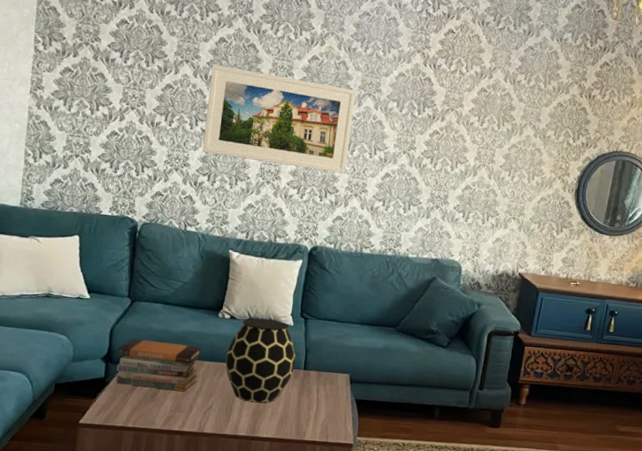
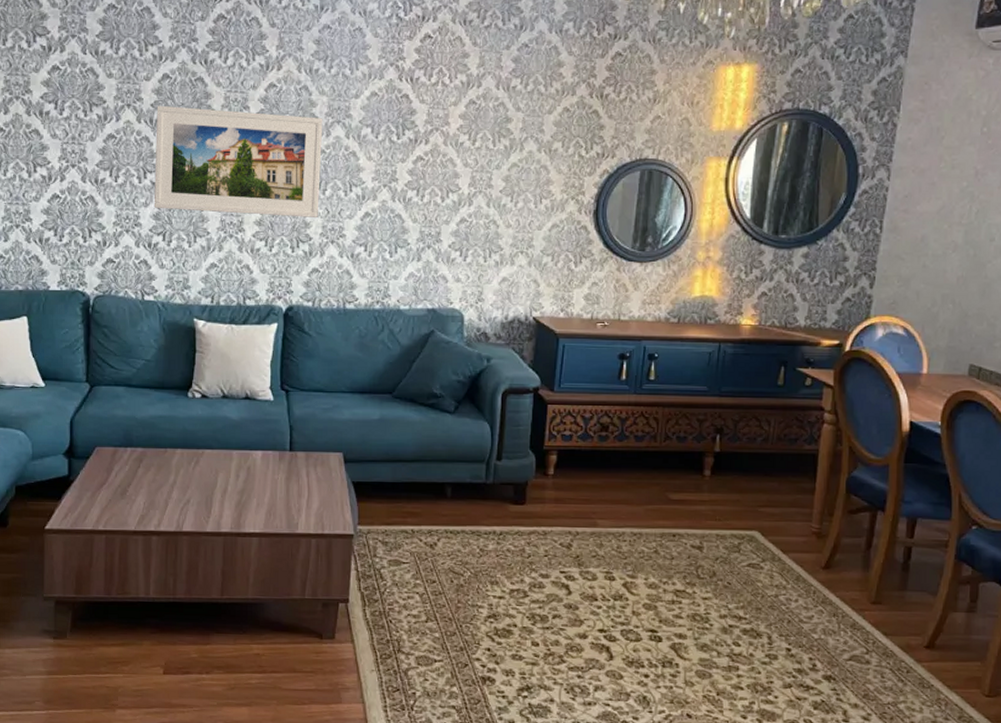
book stack: present [117,339,202,392] -> none [80,429,172,486]
vase: present [225,318,296,403] -> none [201,395,280,493]

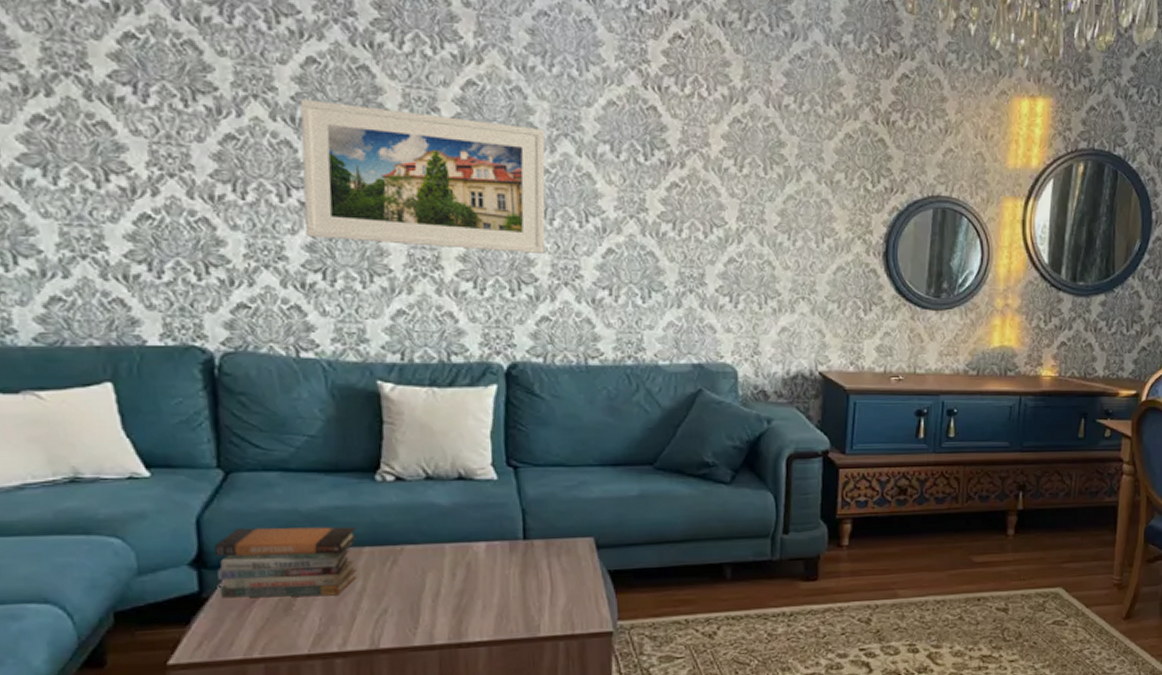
book stack: none [80,429,172,486] -> present [213,526,357,598]

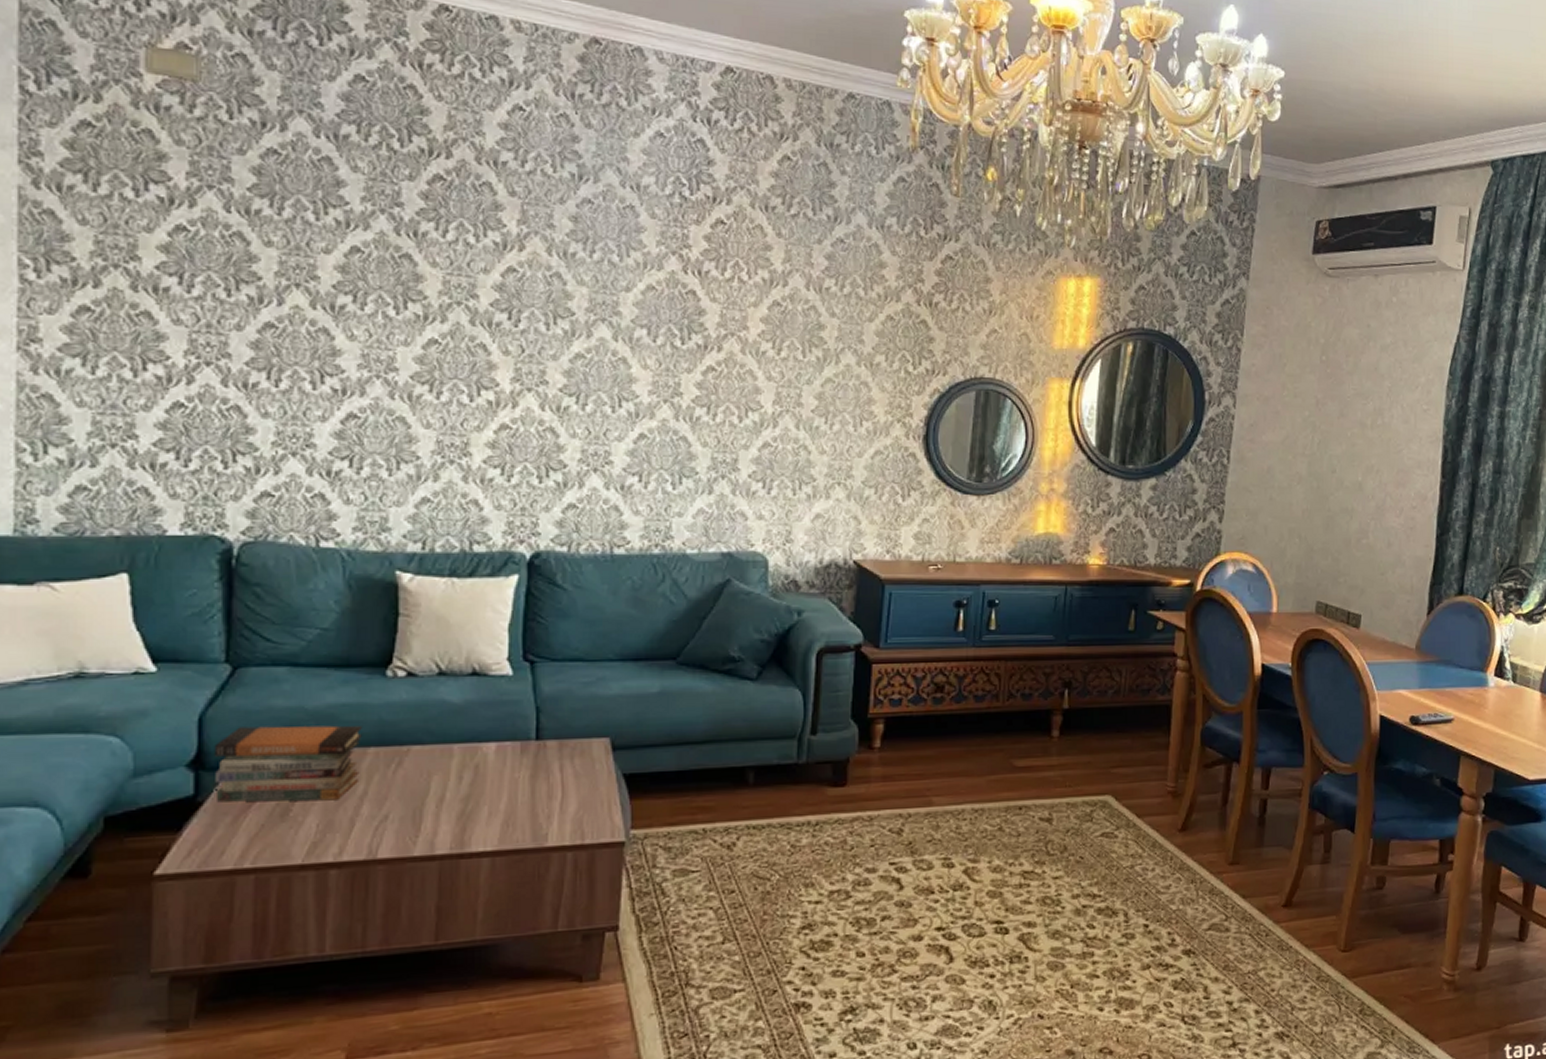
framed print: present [300,99,546,255] -> none [335,287,582,440]

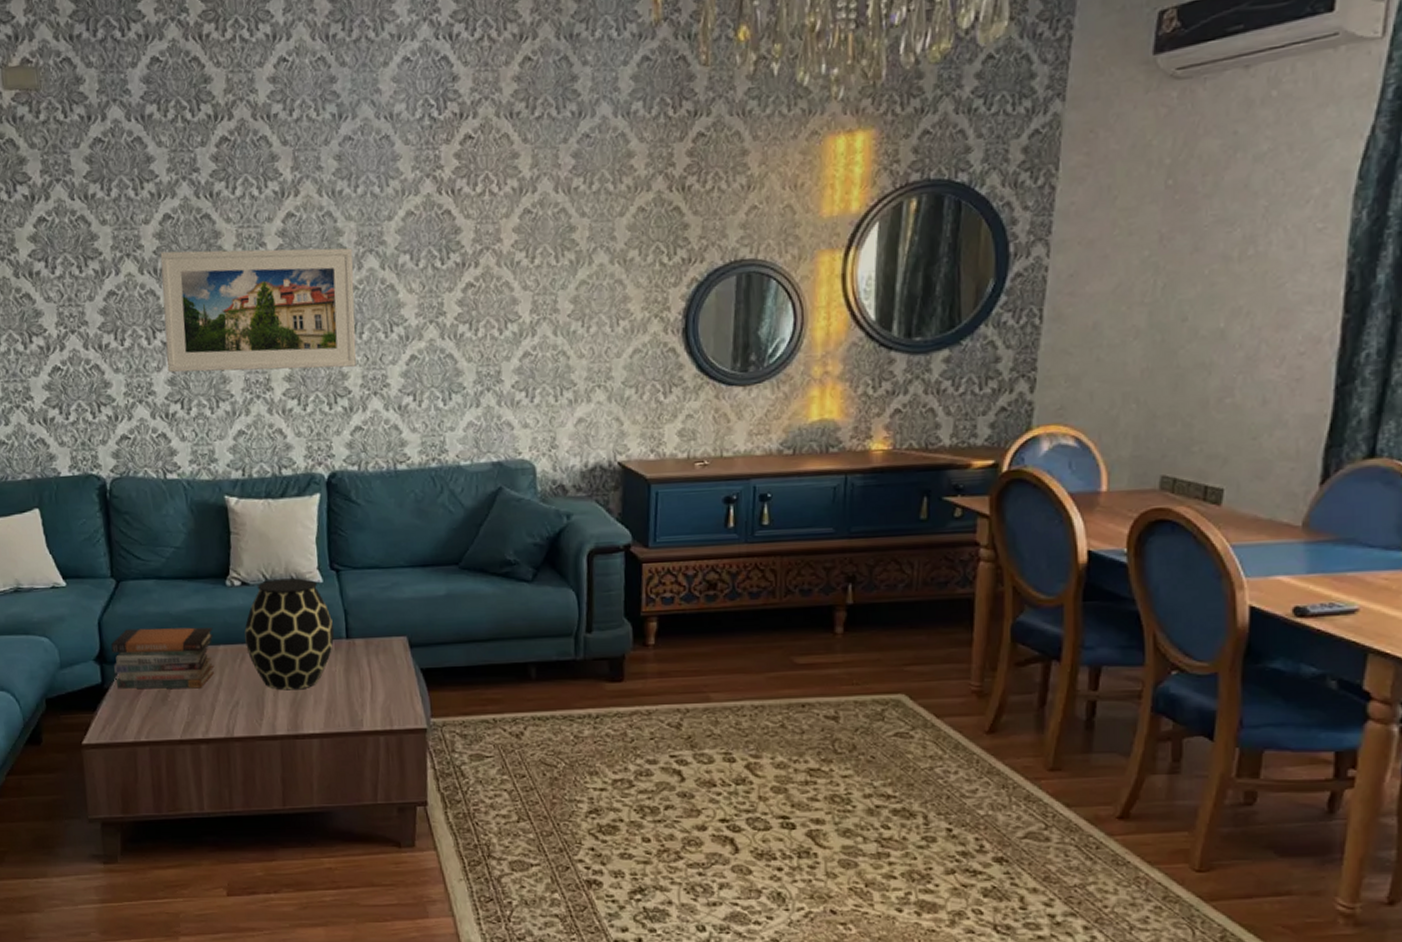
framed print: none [335,287,582,440] -> present [160,247,357,373]
vase: none [405,669,522,801] -> present [244,578,335,691]

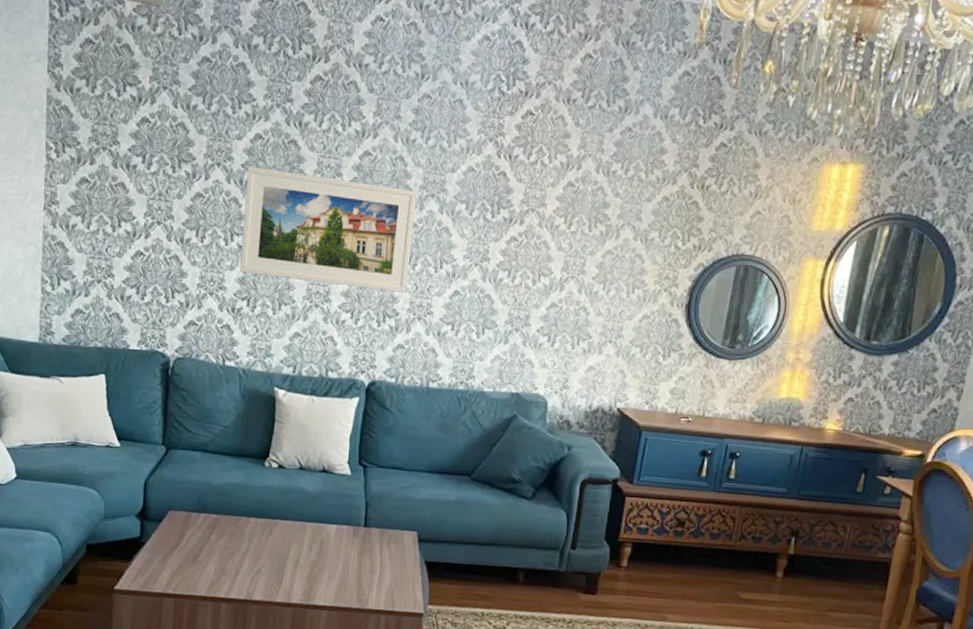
book stack: present [110,627,215,689] -> none [153,492,247,553]
vase: present [244,578,335,691] -> none [275,466,355,566]

